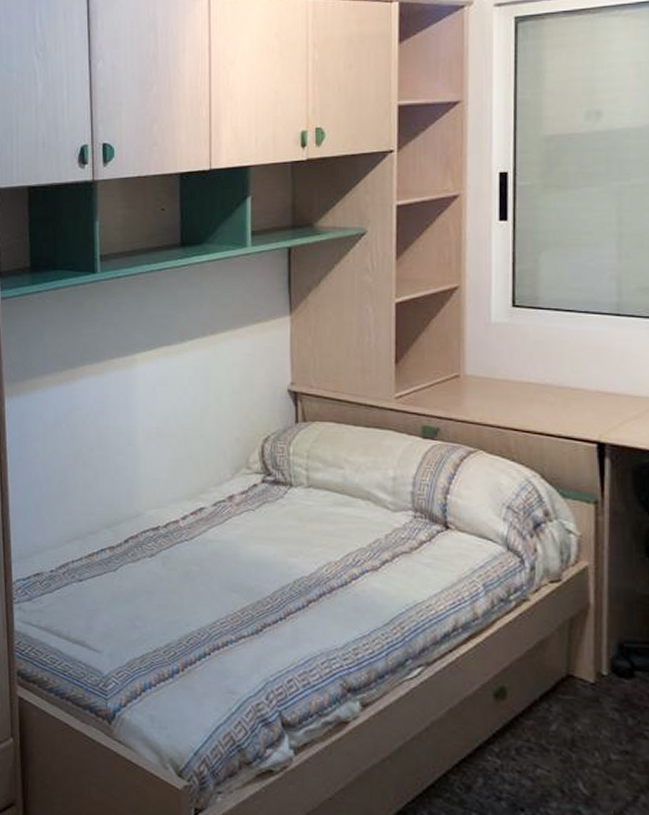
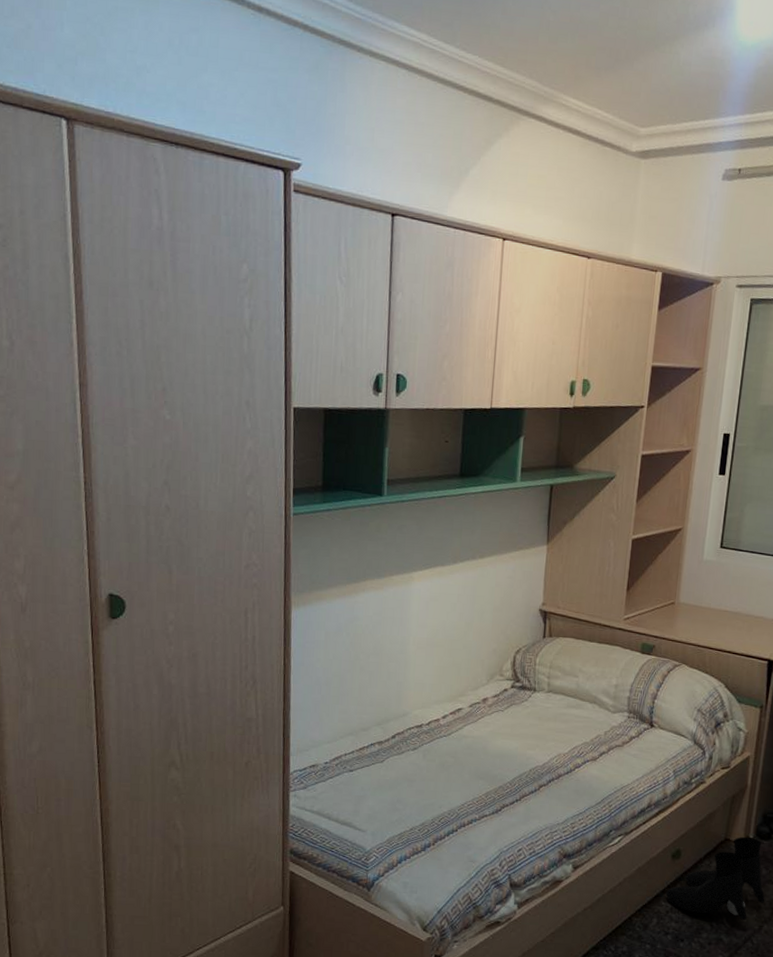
boots: none [491,672,637,787] -> present [665,836,765,920]

